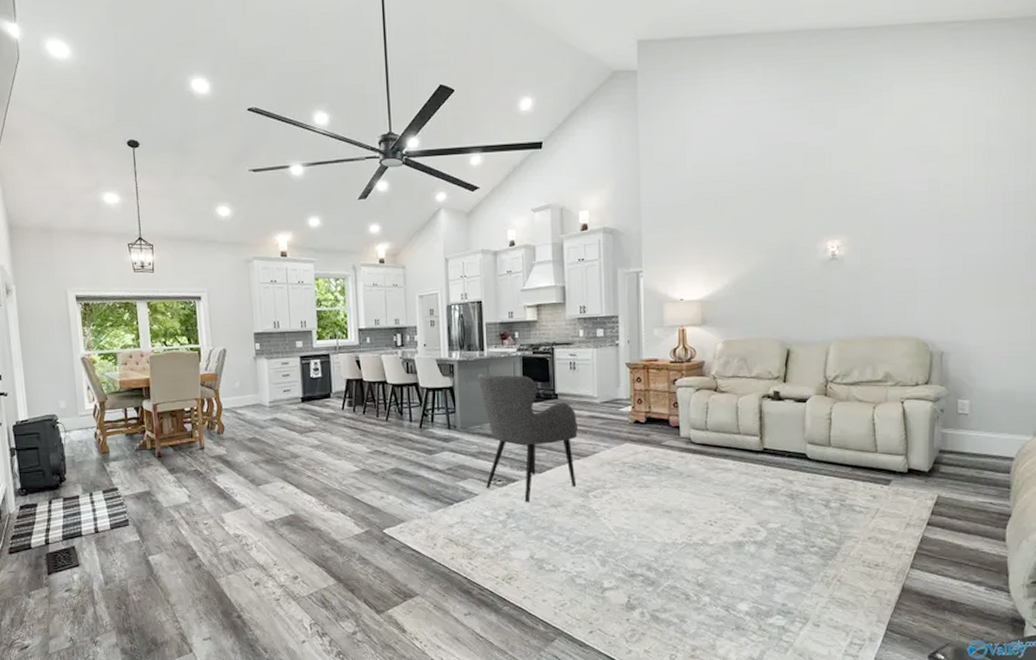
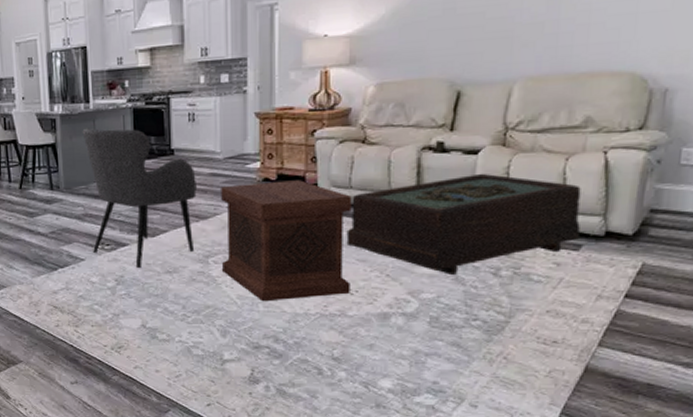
side table: none [599,422,710,533] -> present [221,180,352,302]
coffee table: none [705,418,888,506] -> present [346,173,581,275]

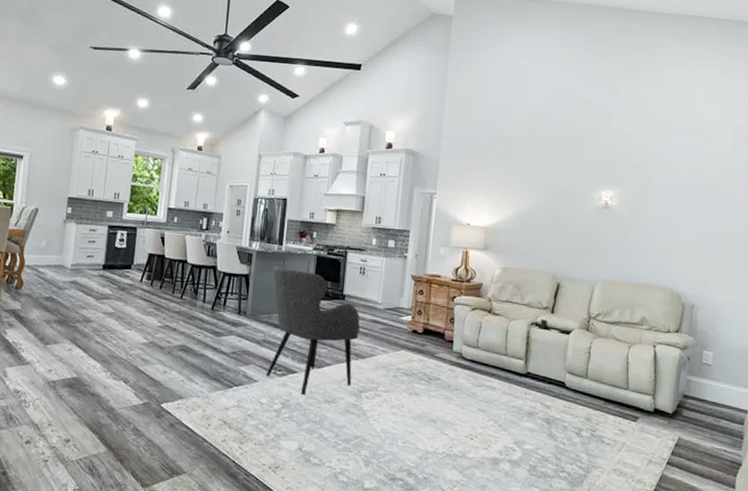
side table: present [221,180,352,302] -> none [372,332,478,439]
coffee table: present [346,173,581,275] -> none [471,349,639,431]

